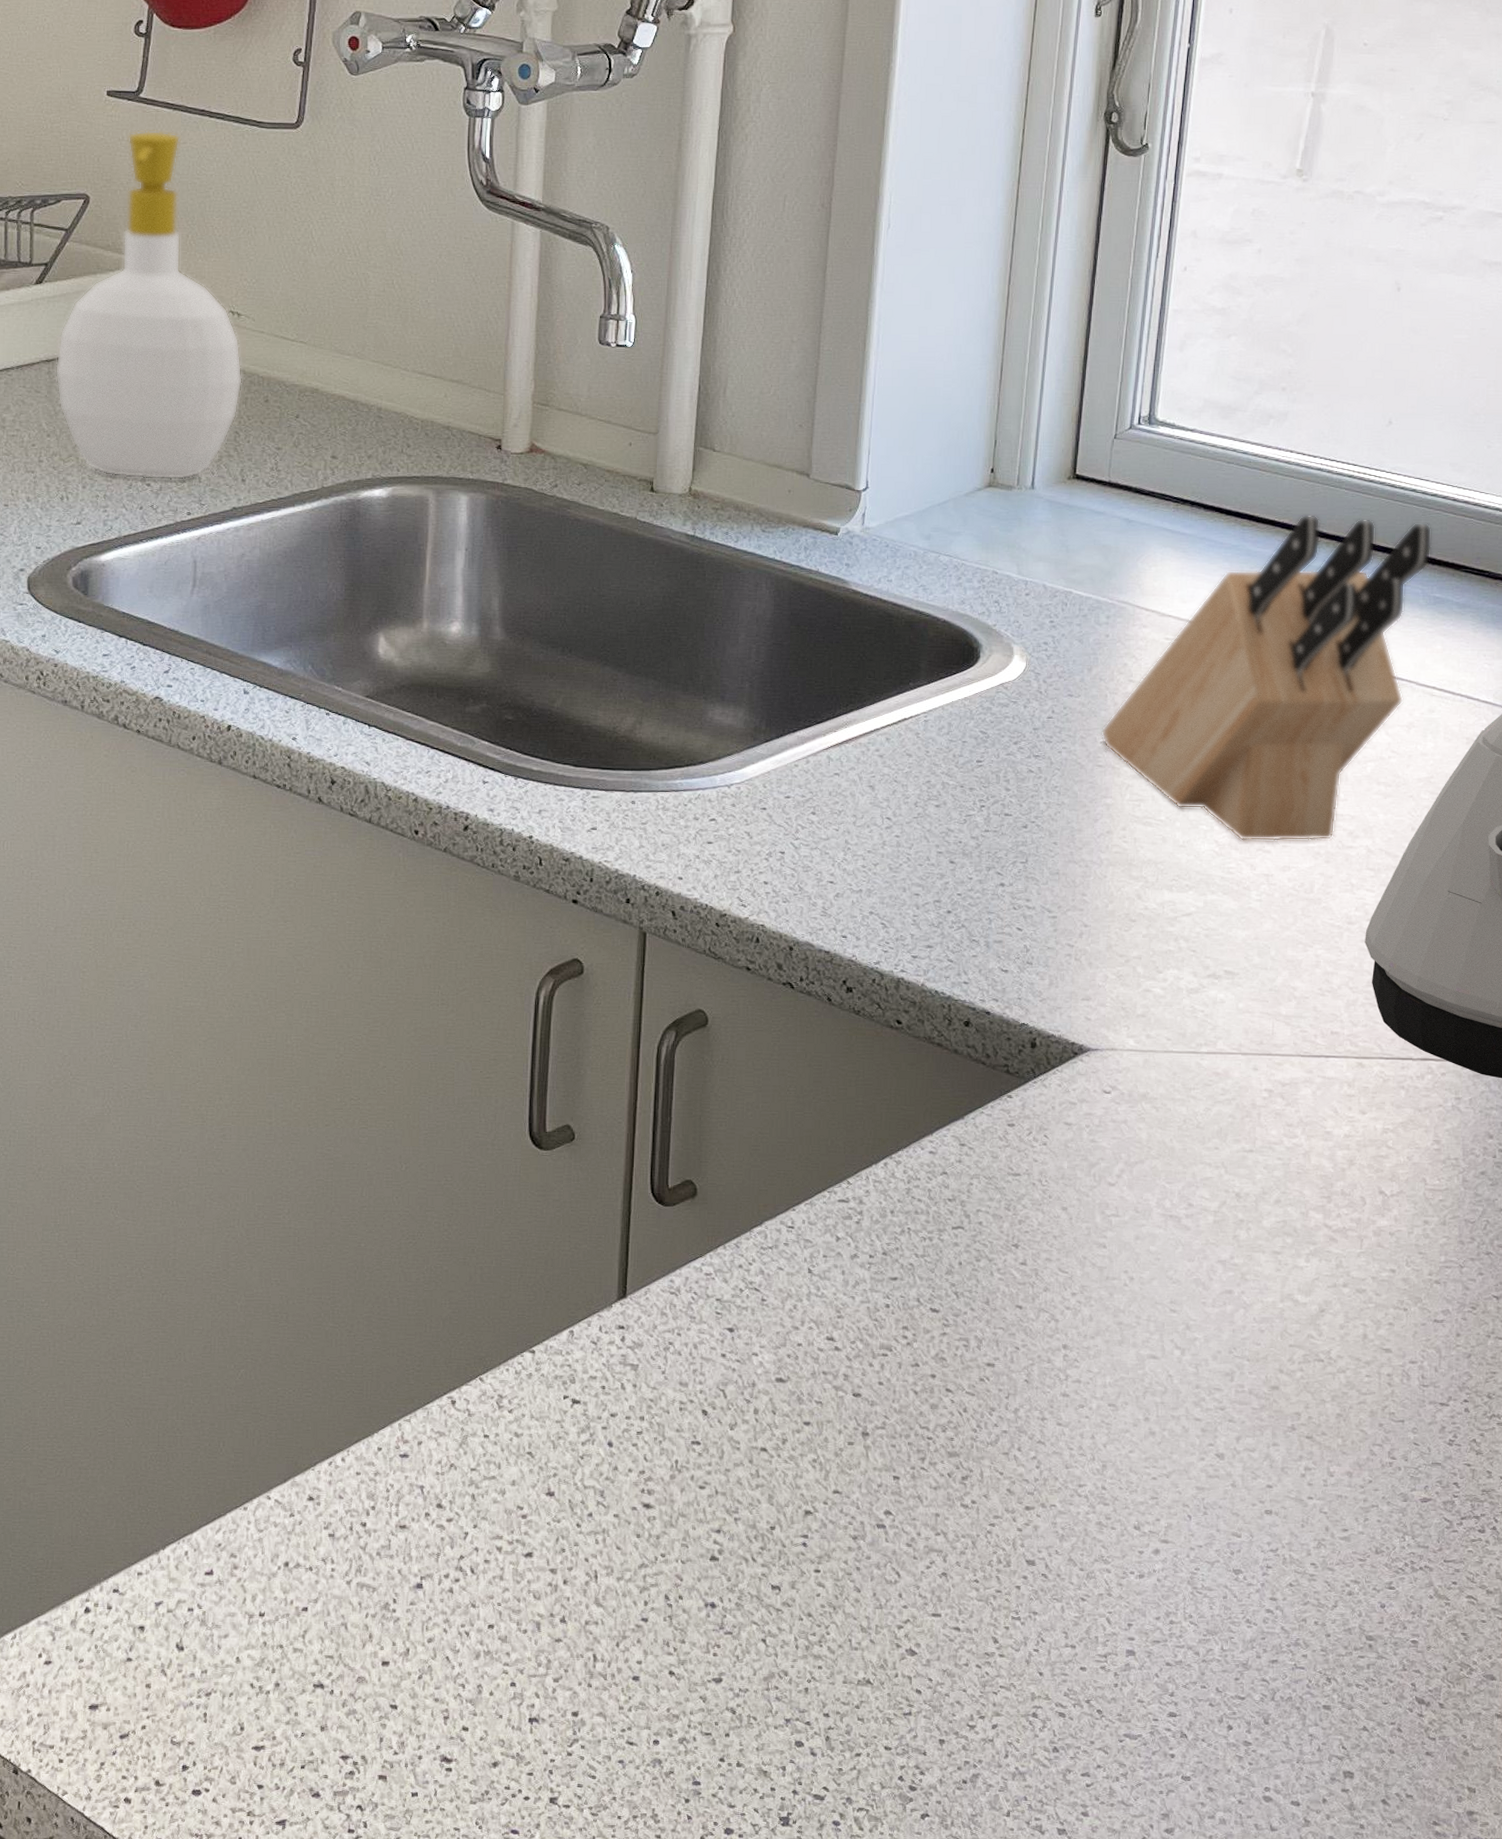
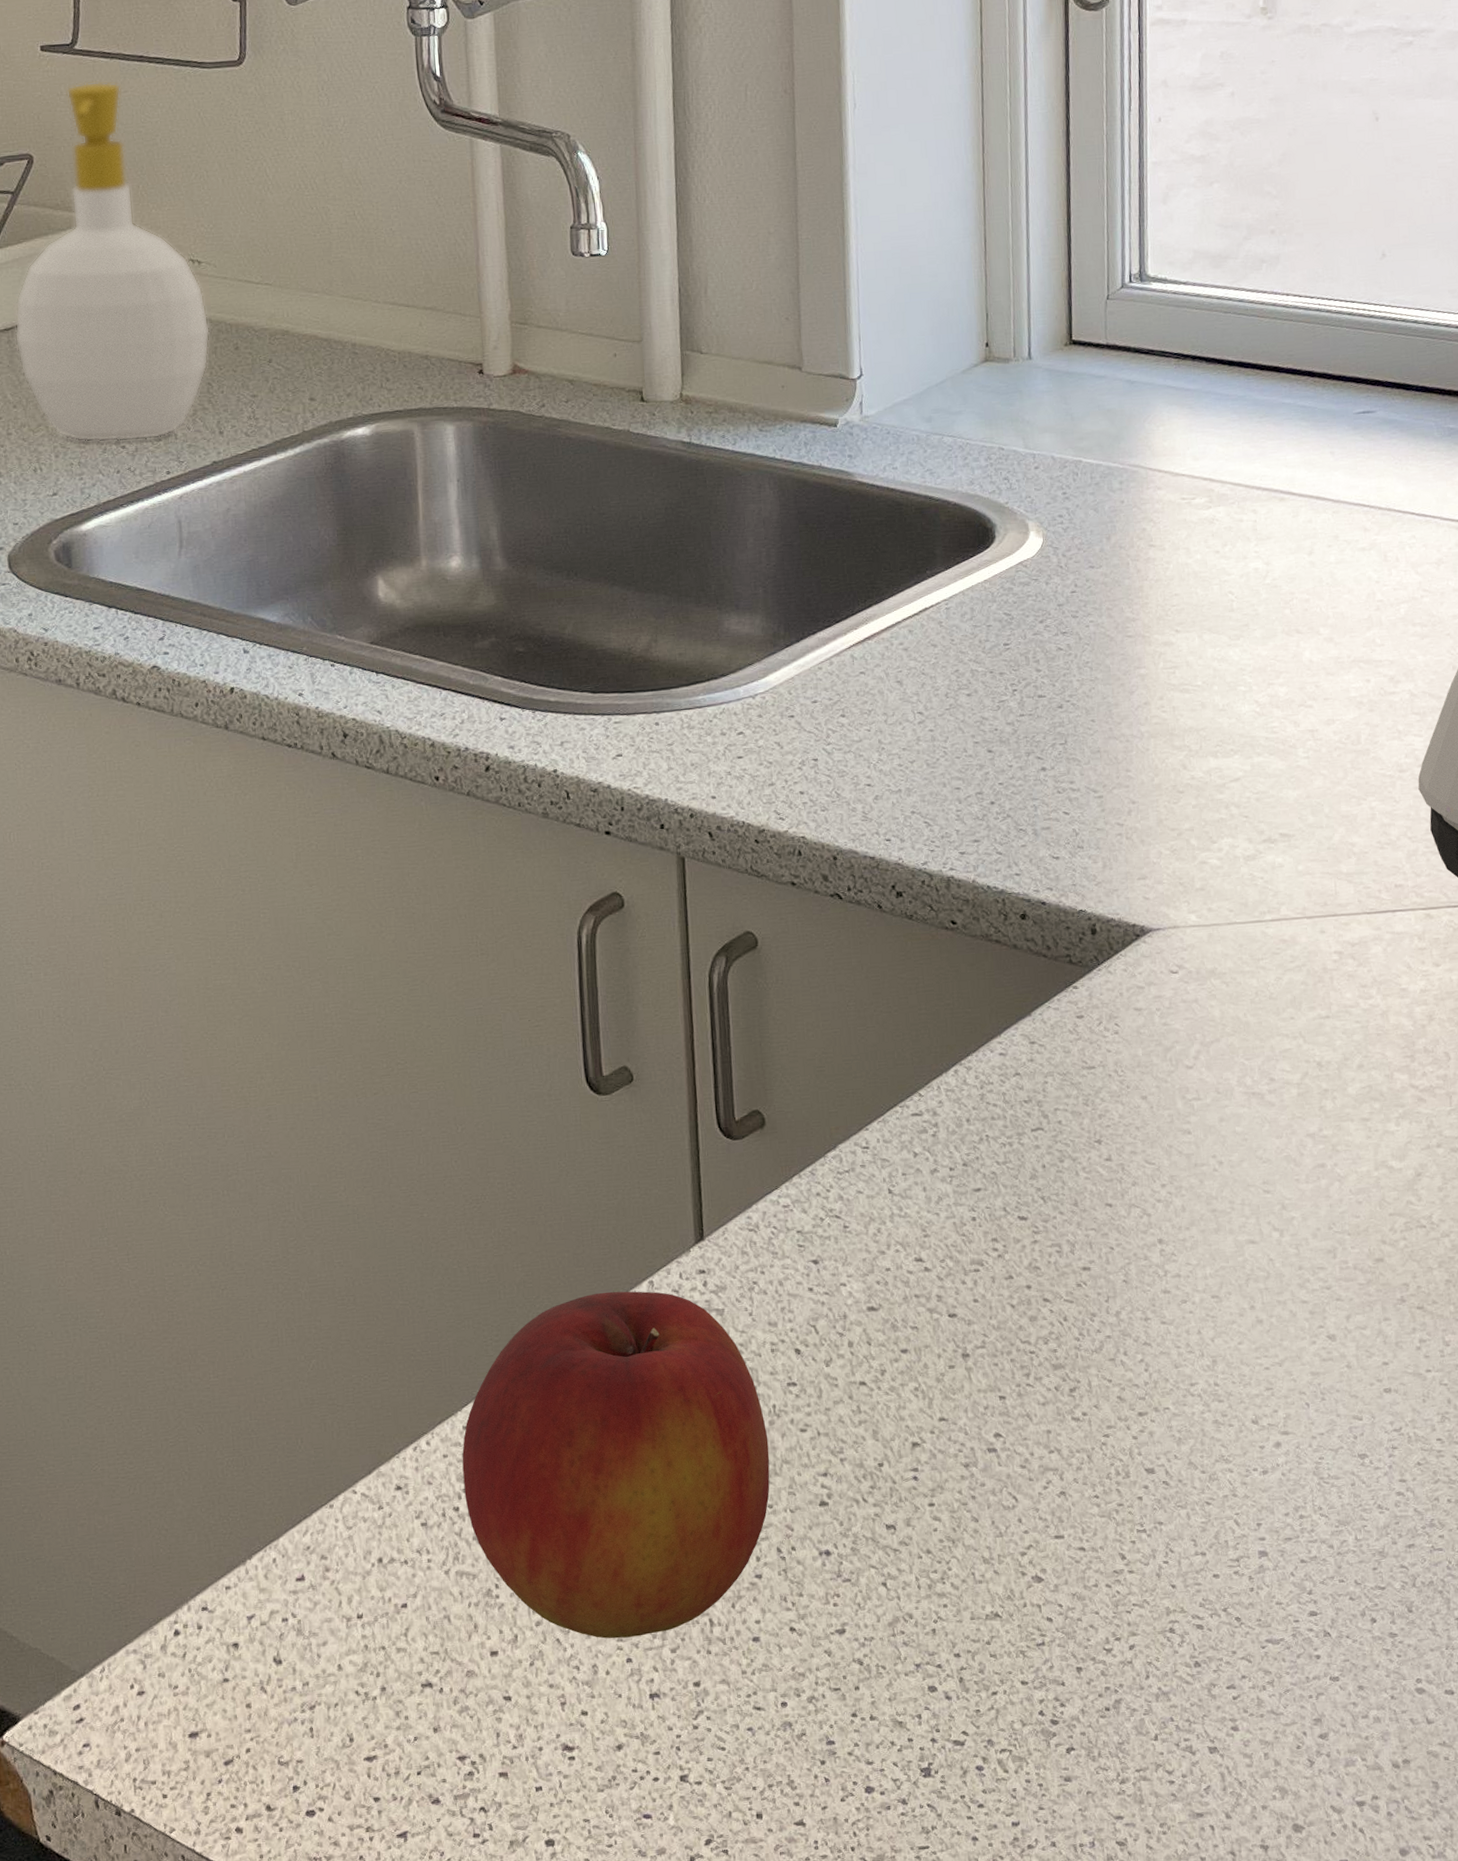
apple: none [373,1336,668,1663] -> present [462,1291,770,1639]
knife block: present [1101,515,1432,842] -> none [1127,353,1441,698]

